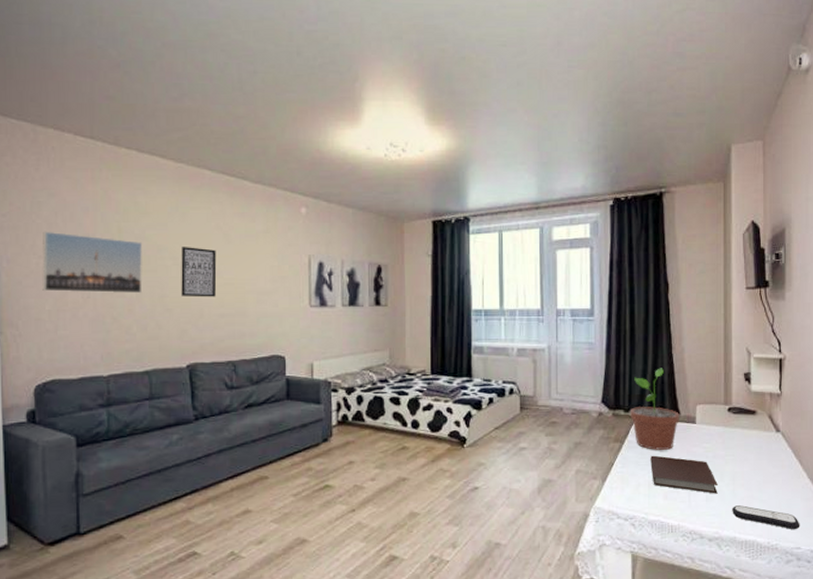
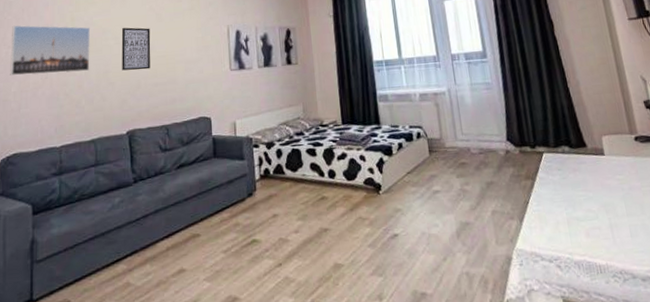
potted plant: present [631,368,679,450] -> none [535,102,588,186]
notebook: present [650,455,718,494] -> none [564,190,642,229]

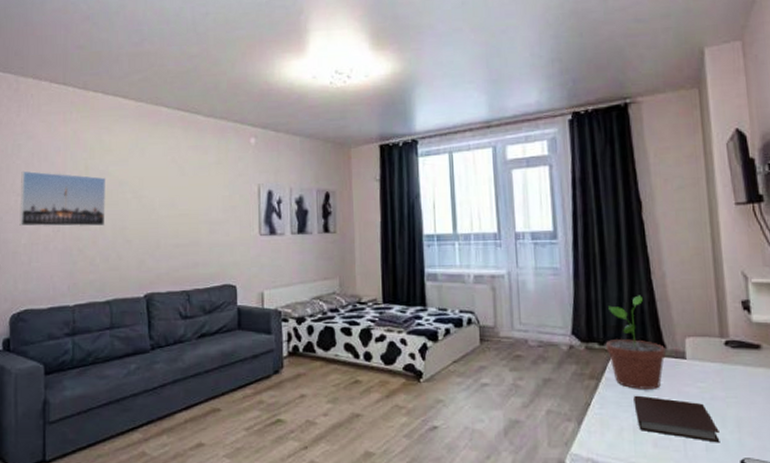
wall art: present [121,27,151,71] -> none [140,180,172,229]
potted plant: none [535,102,588,186] -> present [606,295,666,389]
notebook: none [564,190,642,229] -> present [633,395,720,443]

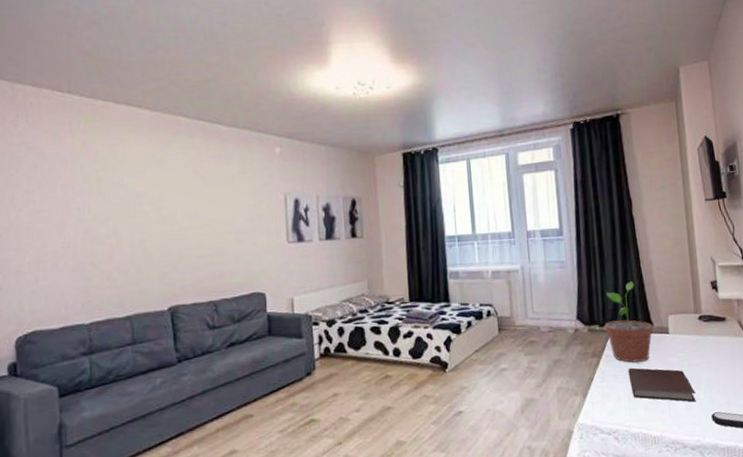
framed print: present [19,170,107,227] -> none [22,184,122,244]

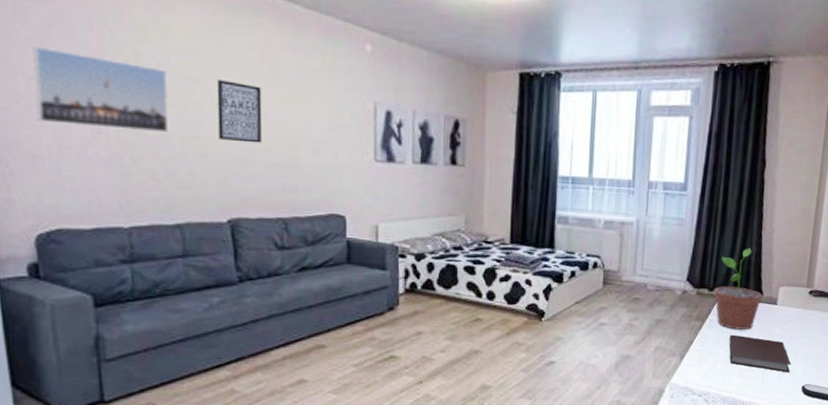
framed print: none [22,184,122,244] -> present [32,45,169,133]
wall art: none [159,191,195,240] -> present [216,80,263,144]

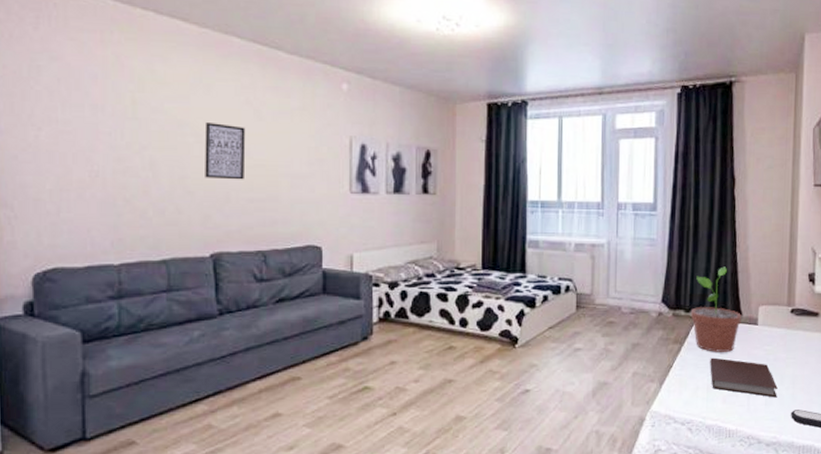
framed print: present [32,45,169,133] -> none [42,99,161,174]

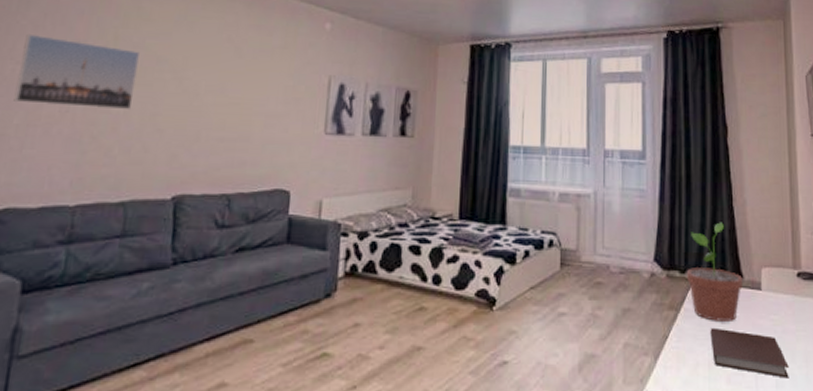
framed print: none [42,99,161,174] -> present [13,33,140,110]
wall art: present [204,123,246,180] -> none [177,59,225,118]

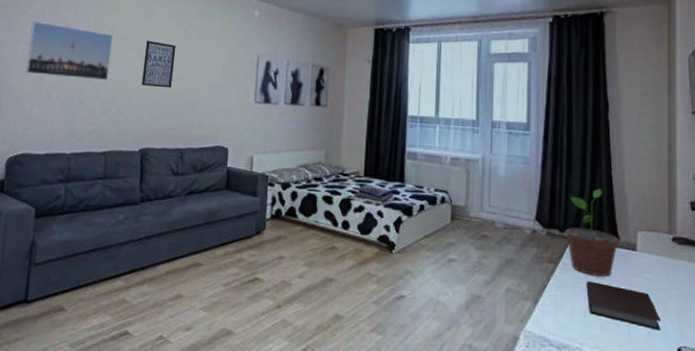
wall art: none [177,59,225,118] -> present [141,41,176,88]

